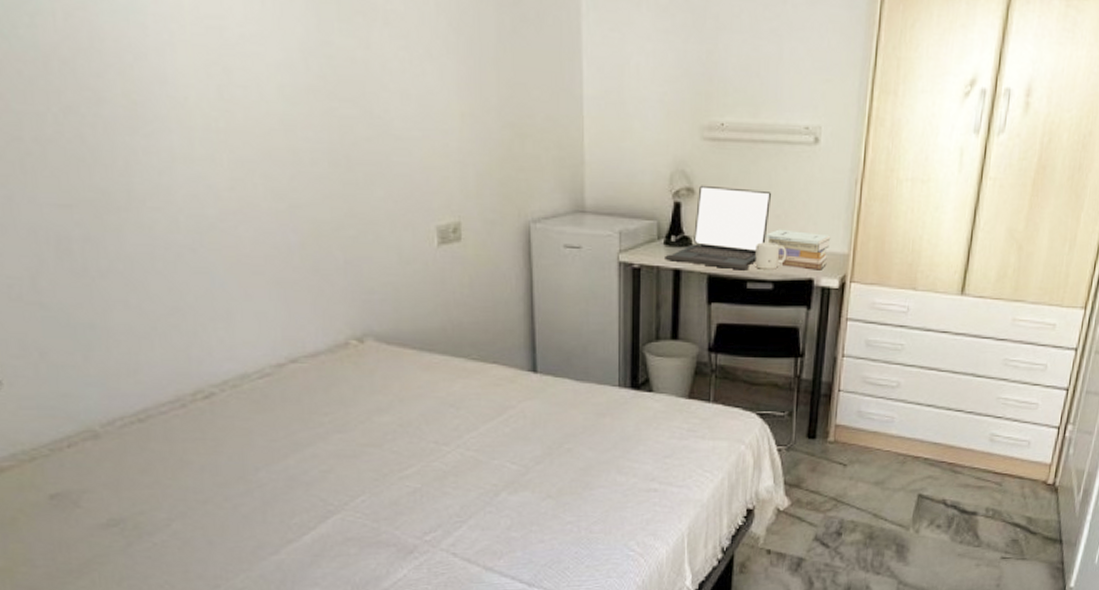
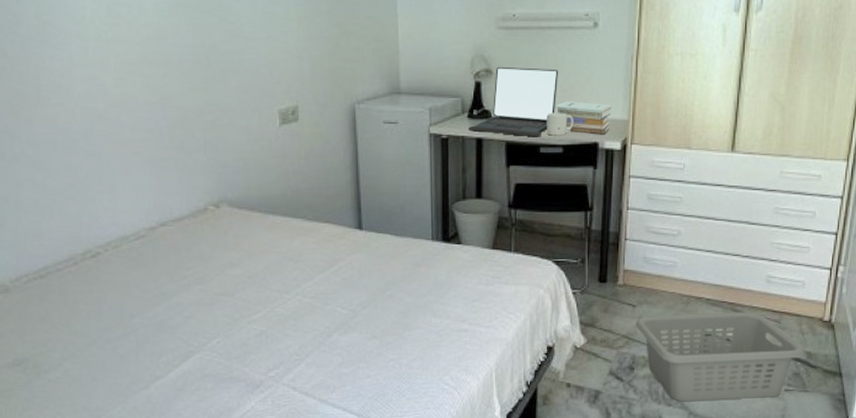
laundry basket: none [845,473,1026,570] -> present [635,311,805,401]

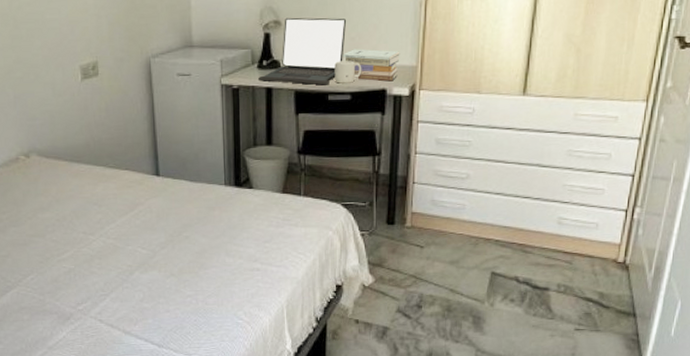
laundry basket: present [635,311,805,401] -> none [423,253,598,338]

